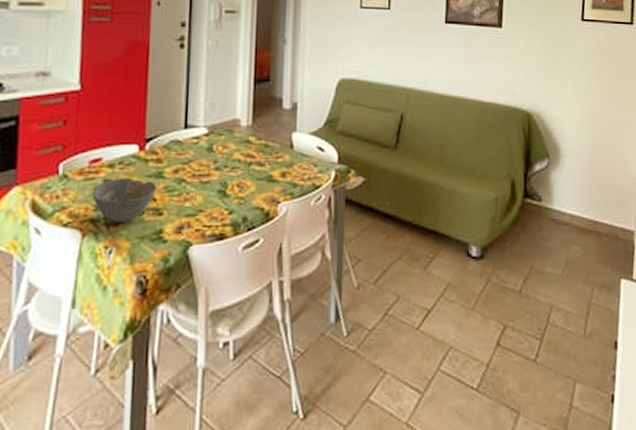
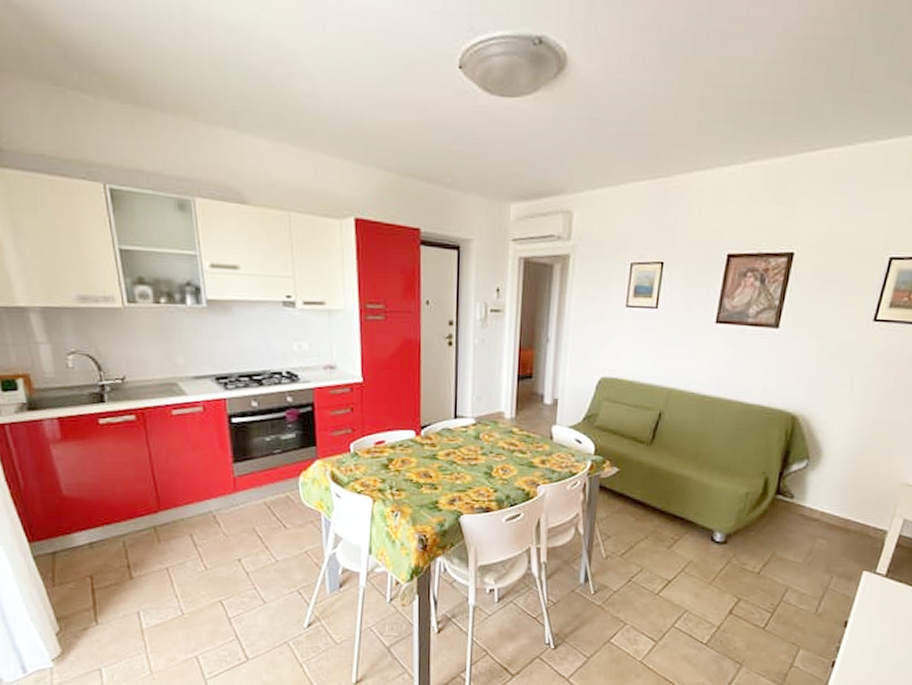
bowl: present [92,178,157,222] -> none [379,457,432,493]

